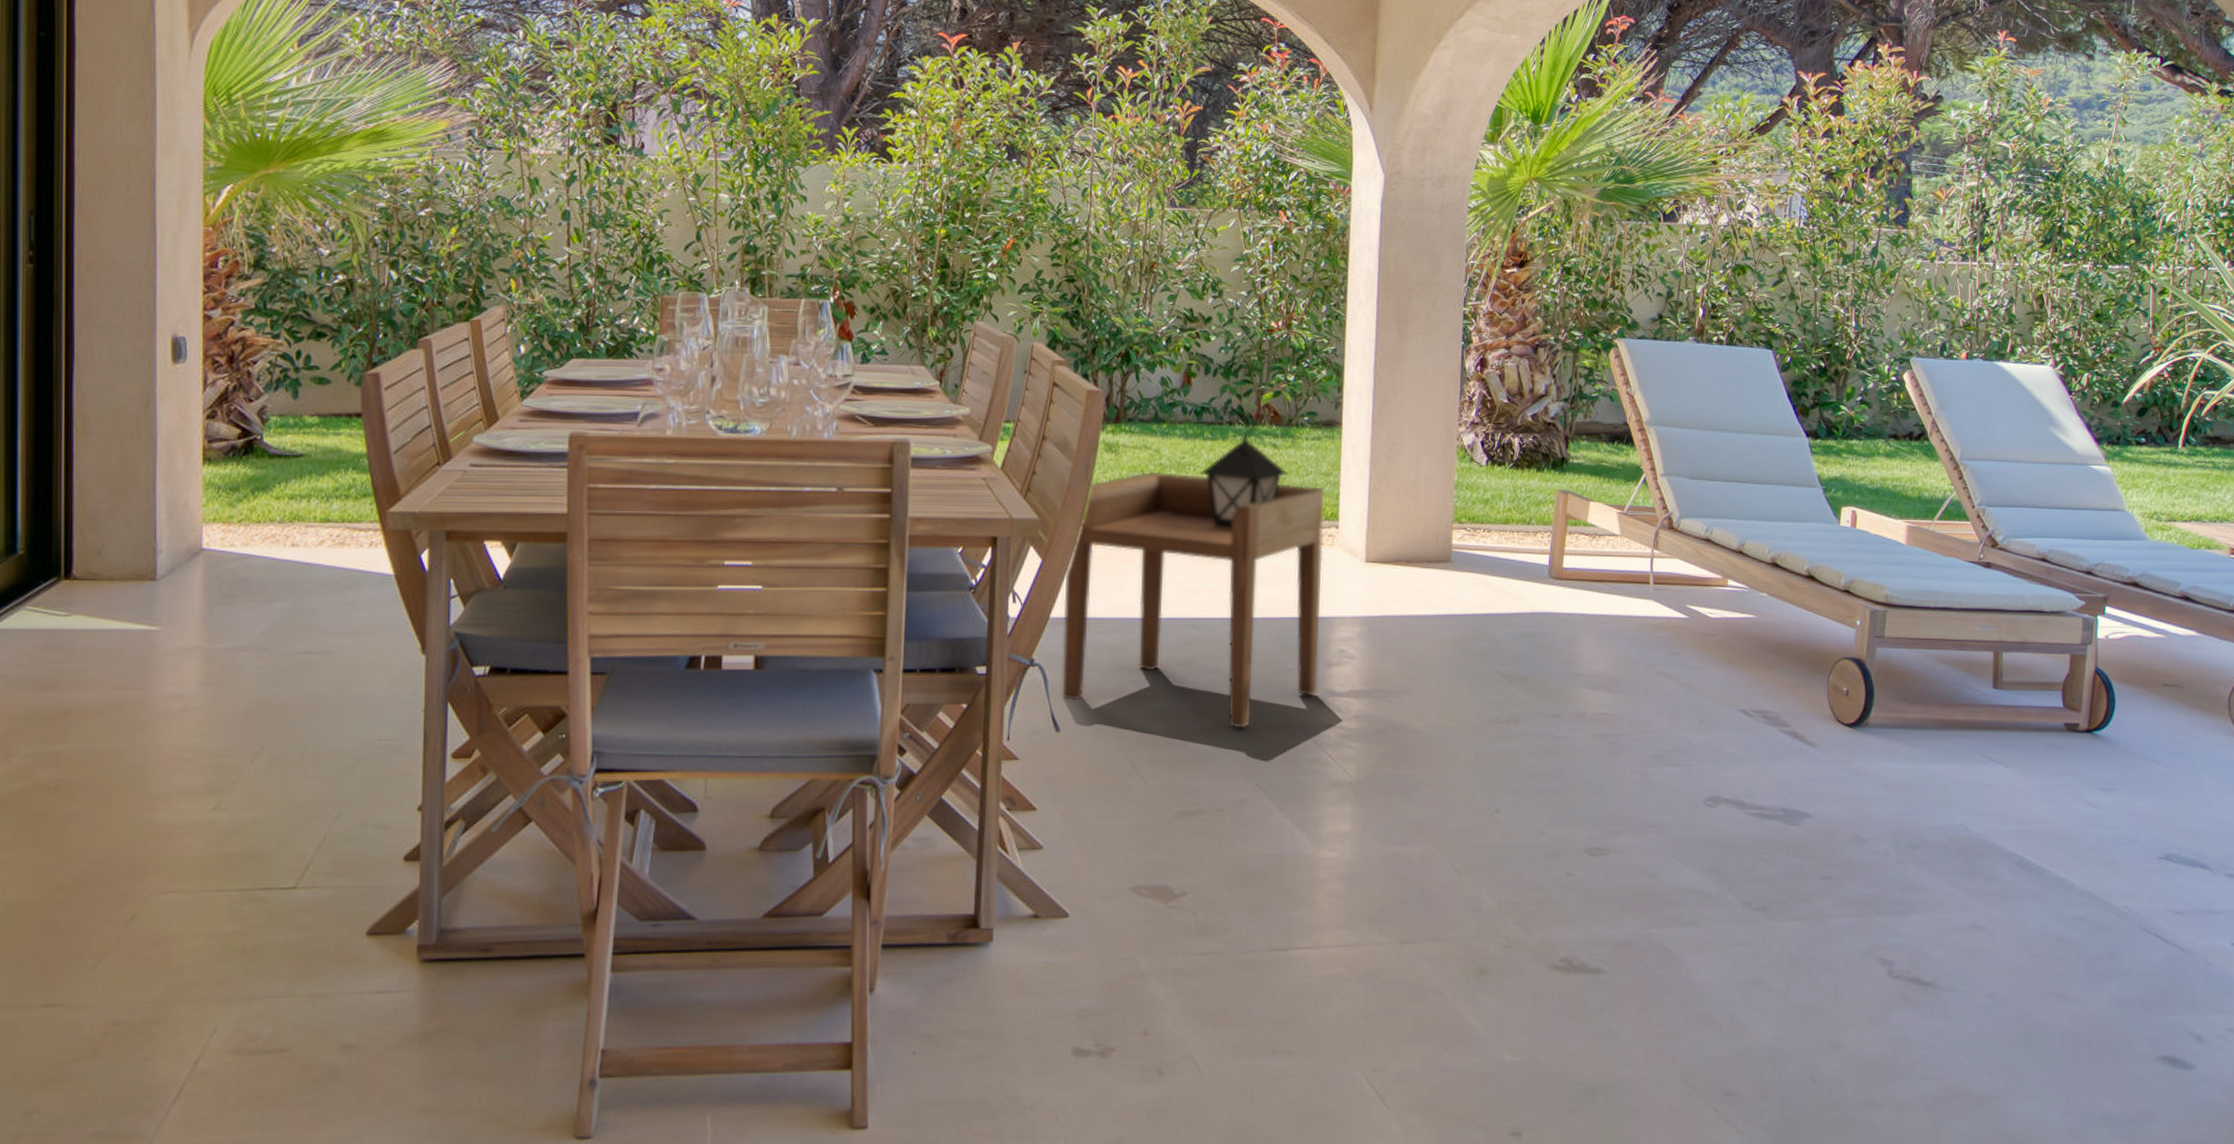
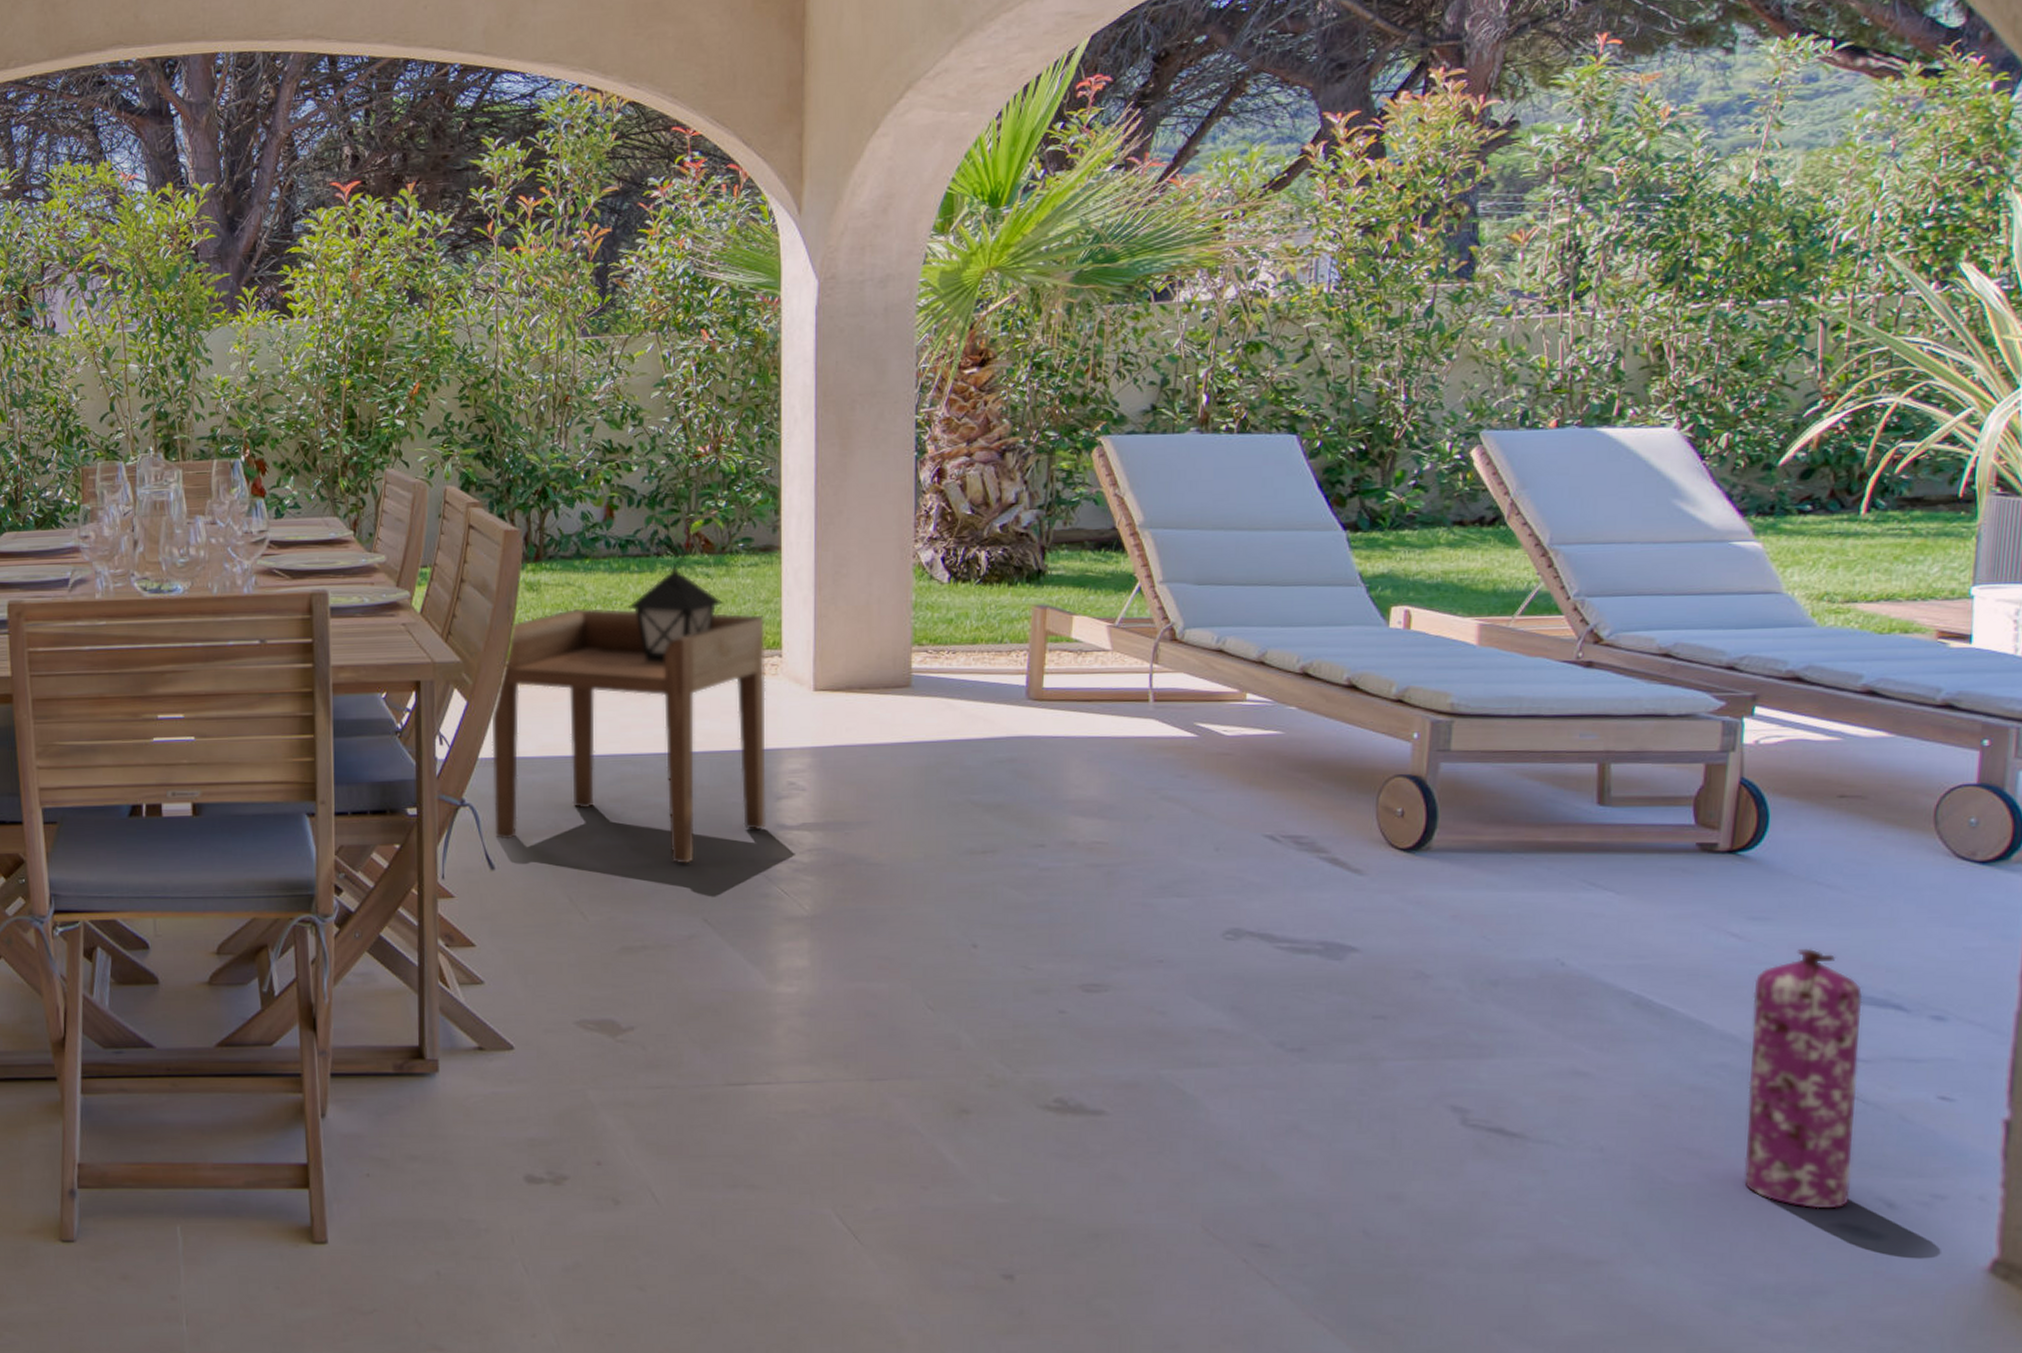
gas cylinder: none [2096,815,2180,1044] -> present [1744,948,1863,1209]

